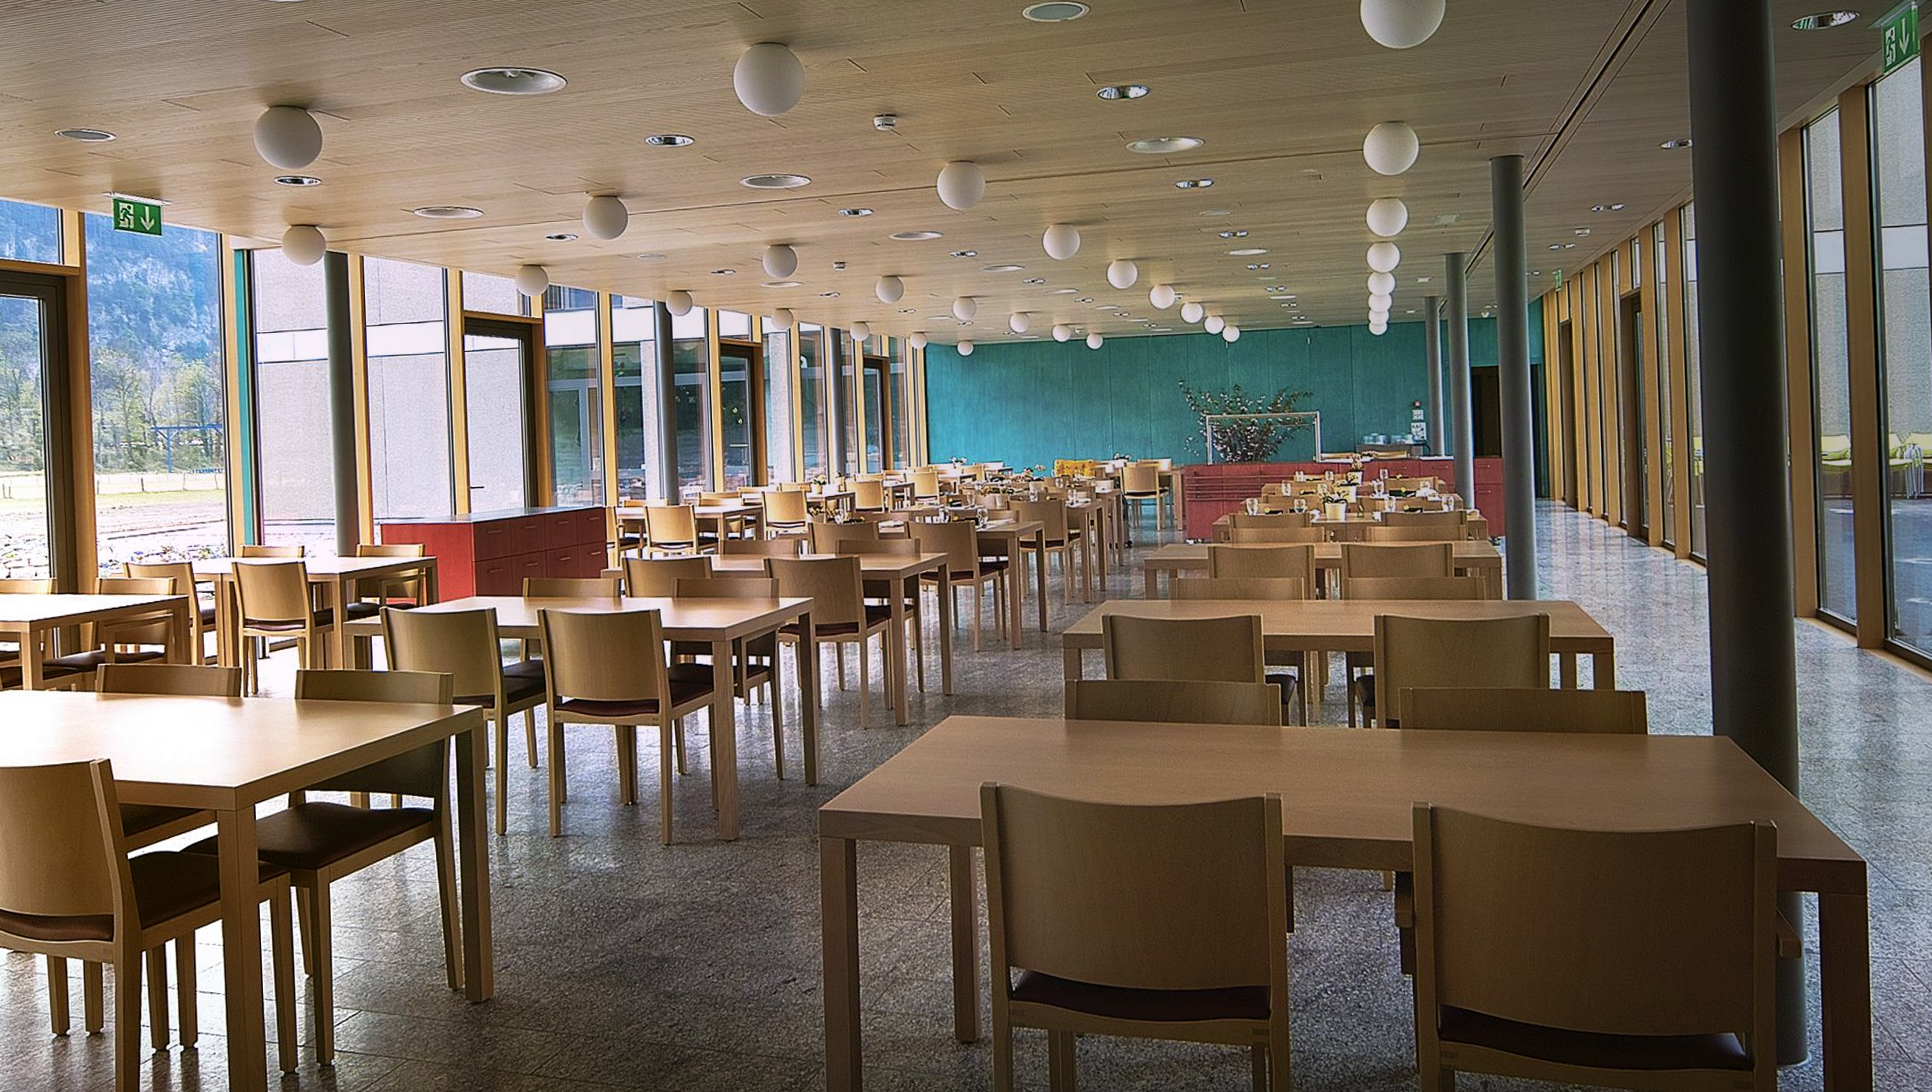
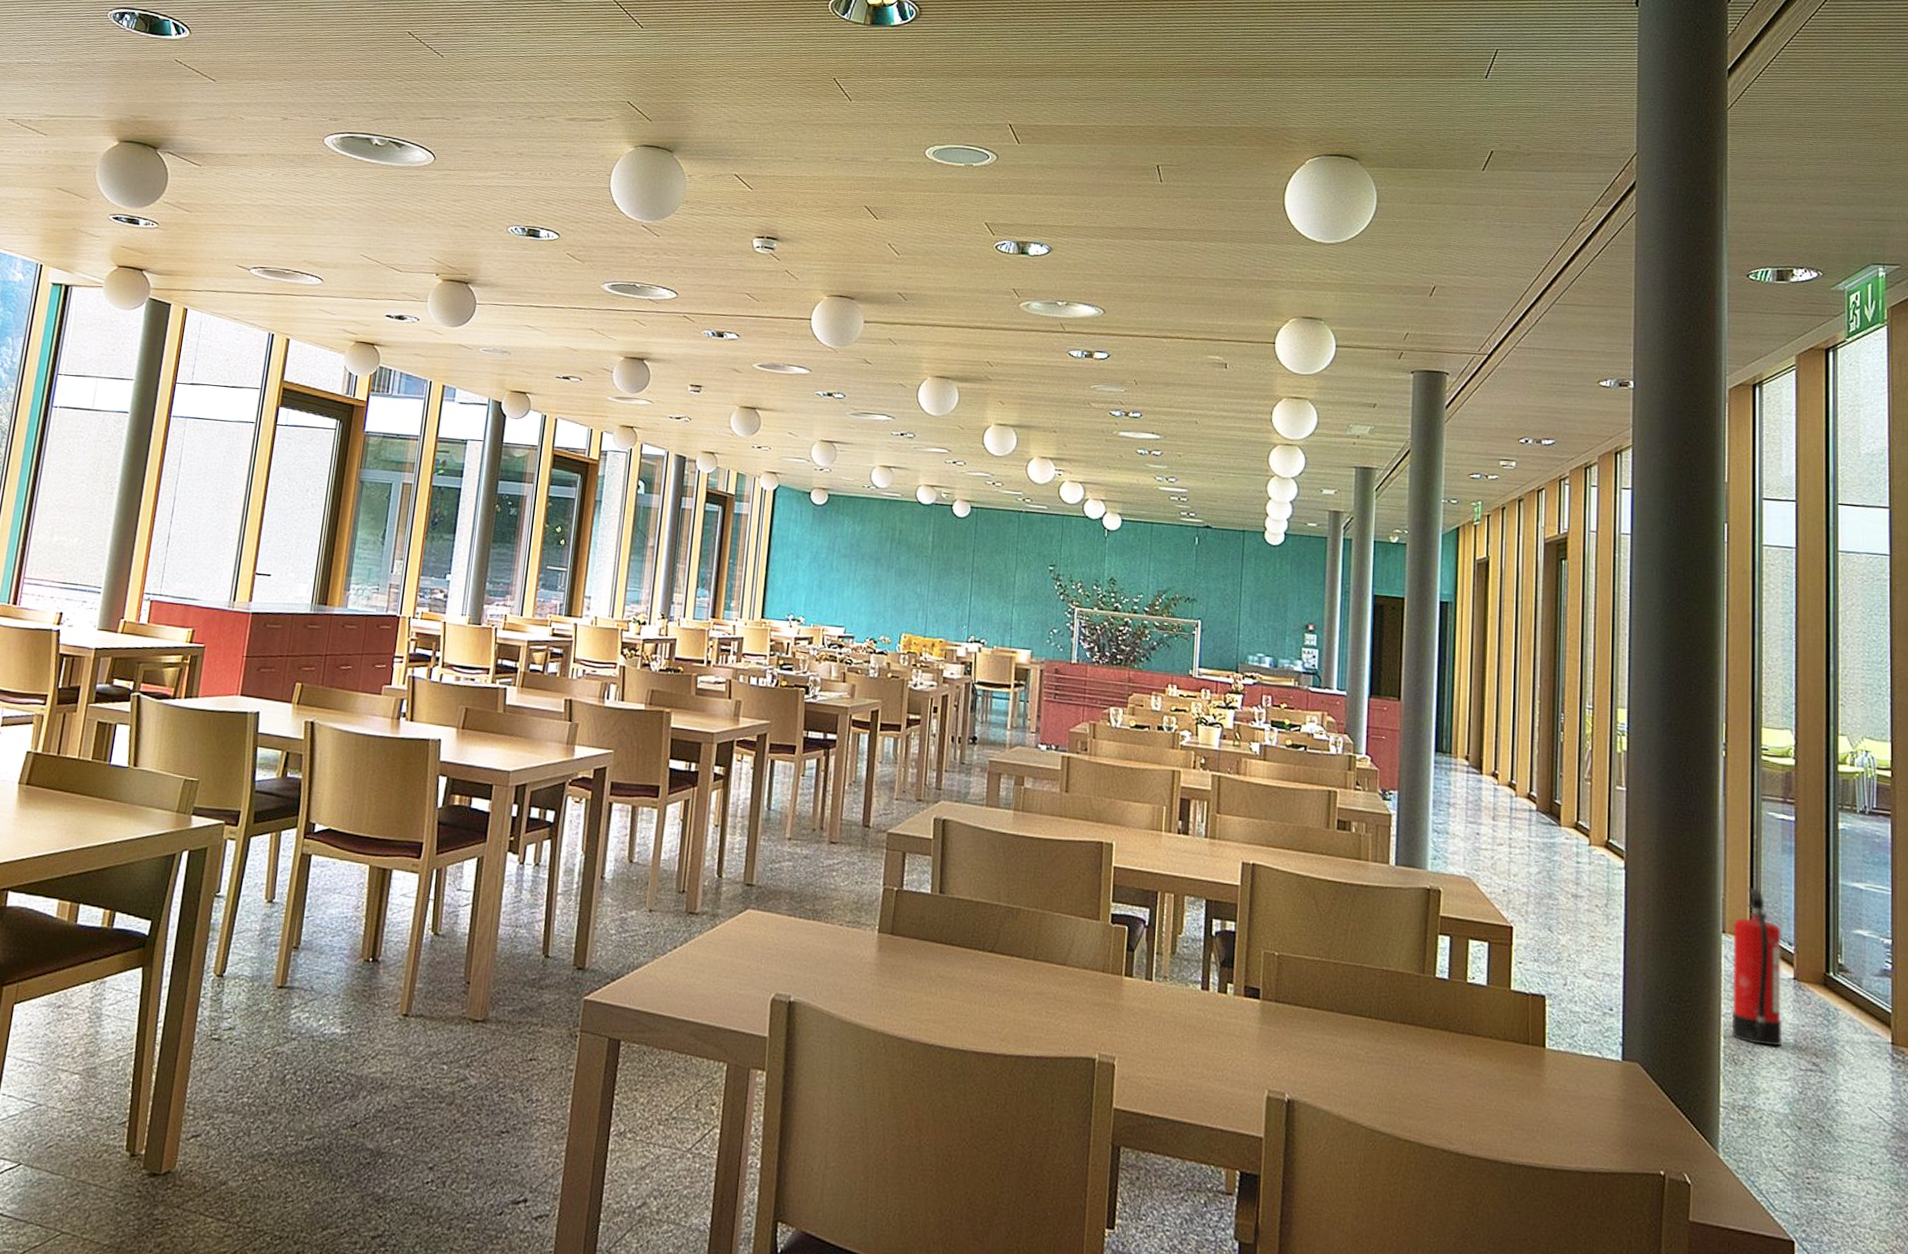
fire extinguisher: none [1804,575,1849,707] -> present [1732,887,1781,1047]

